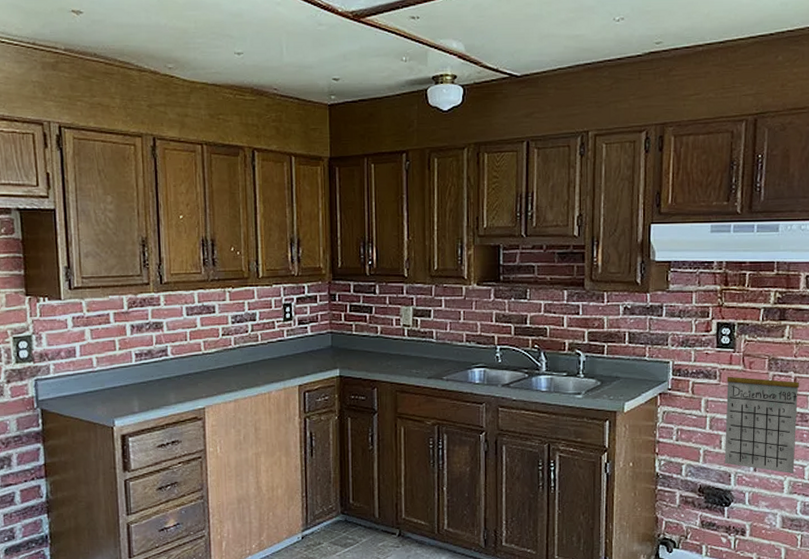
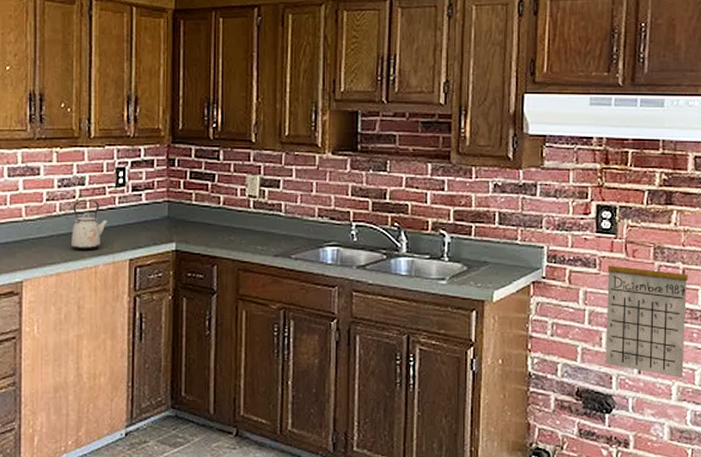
kettle: none [246,333,279,379] -> present [71,199,109,250]

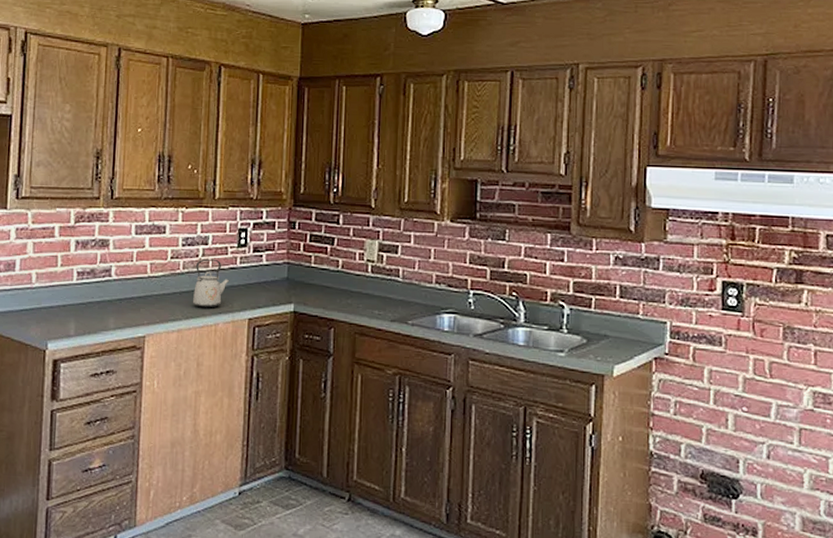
calendar: present [606,246,688,379] -> none [732,325,820,466]

